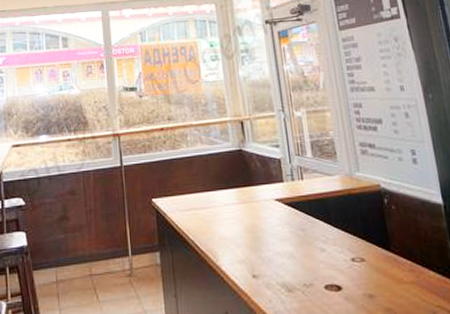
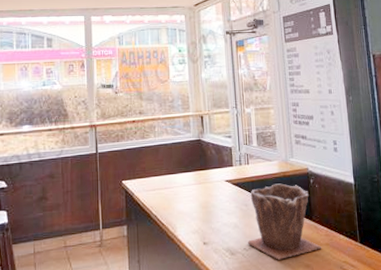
plant pot: none [307,203,406,301] -> present [247,183,322,260]

